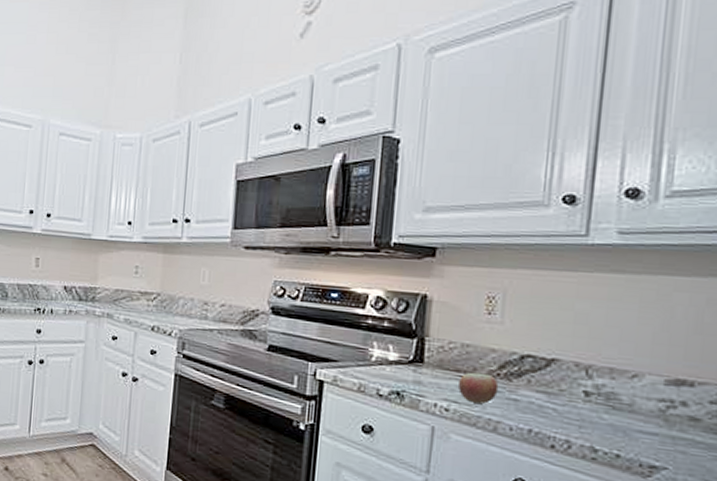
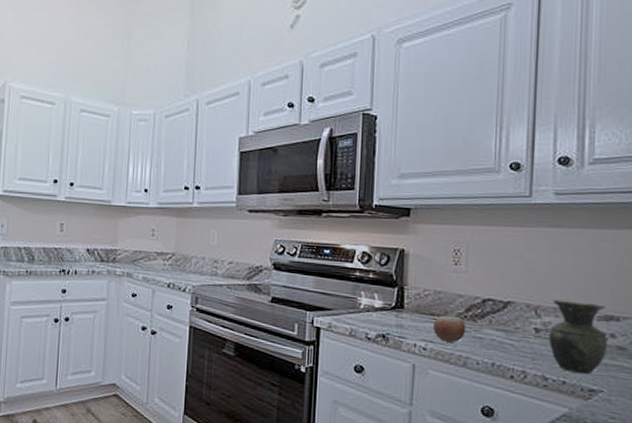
vase: none [600,358,678,448] -> present [548,299,608,375]

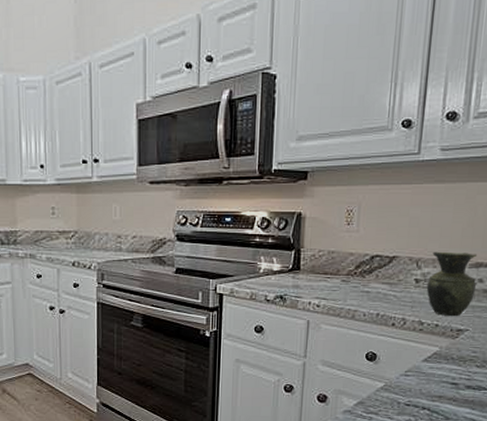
apple: present [434,315,466,342] -> none [326,273,356,297]

